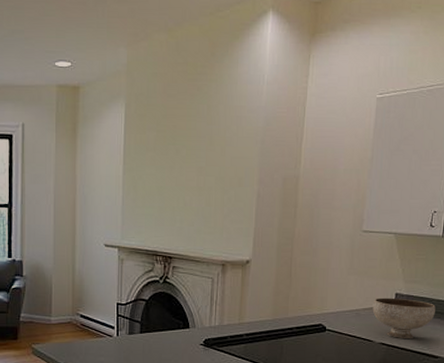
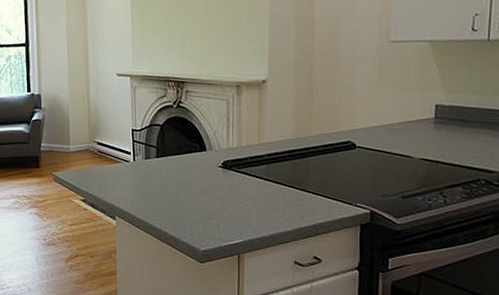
bowl: present [372,297,436,338] -> none [409,109,486,153]

